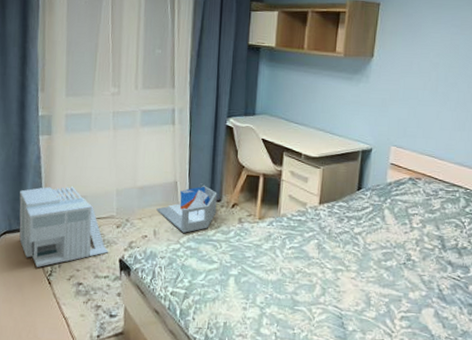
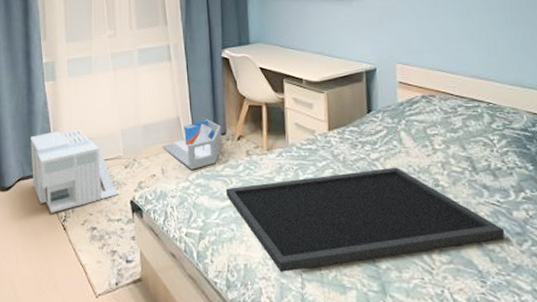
tray: none [215,241,460,331] -> present [226,167,505,273]

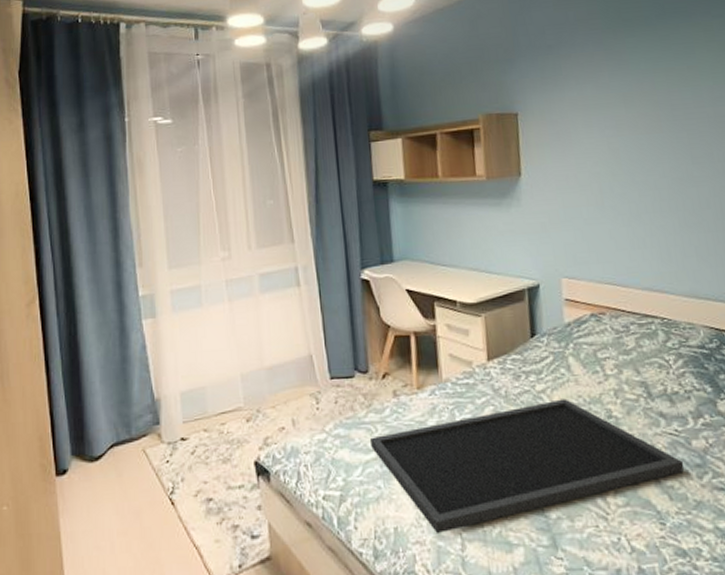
architectural model: present [31,129,119,213] -> none [126,377,240,485]
storage bin: present [162,117,223,170] -> none [292,353,365,418]

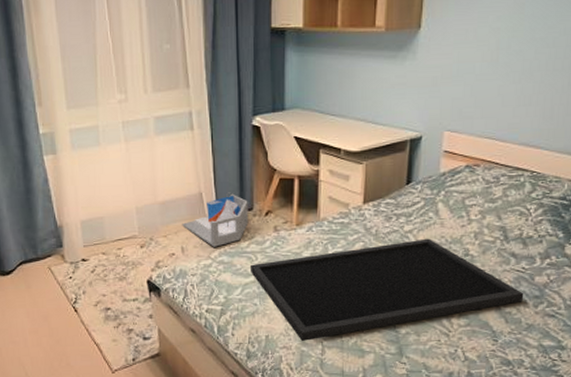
storage bin: none [292,353,365,418] -> present [182,192,249,247]

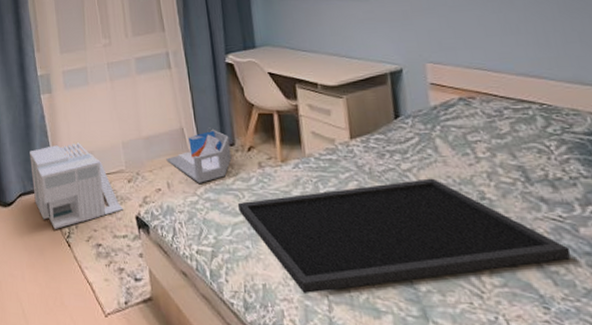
architectural model: none [31,208,134,296] -> present [29,142,123,229]

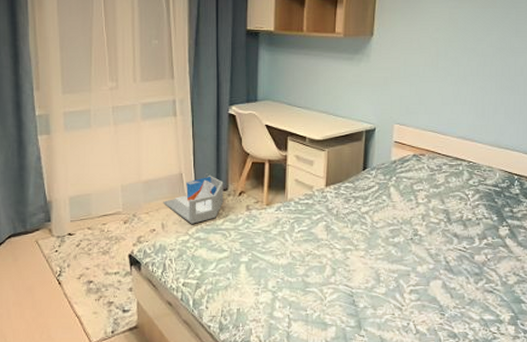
architectural model: present [29,142,123,229] -> none [22,185,117,268]
tray: present [238,178,571,295] -> none [225,219,466,315]

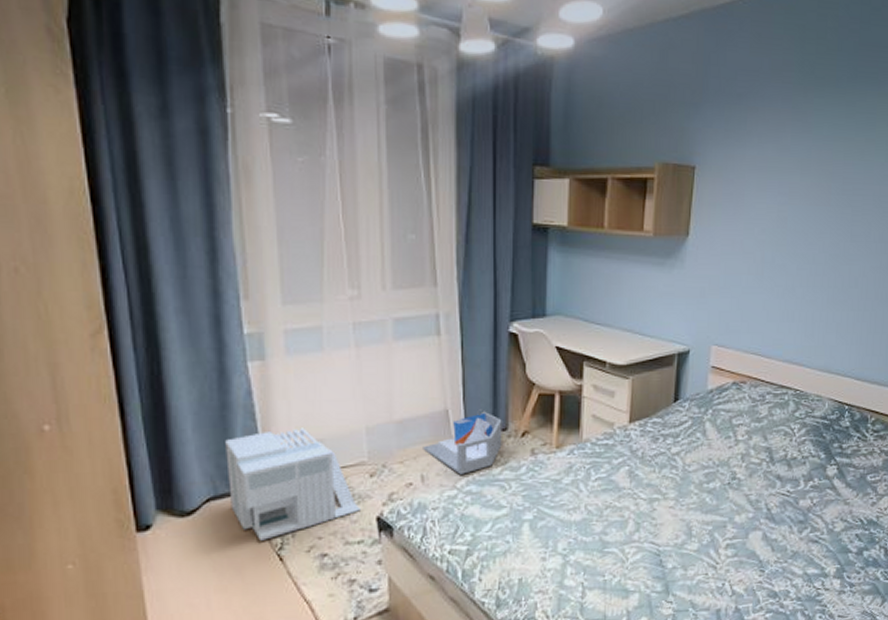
architectural model: none [22,185,117,268] -> present [225,428,361,541]

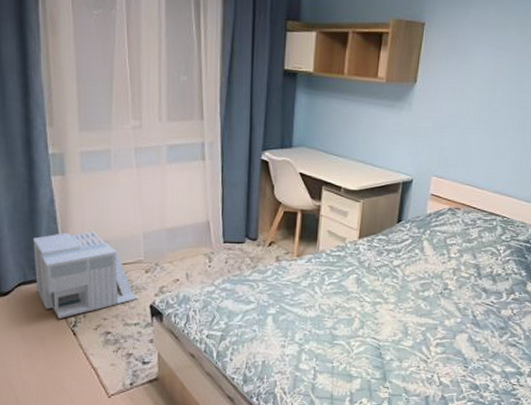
storage bin: present [423,409,502,475] -> none [188,222,253,274]

